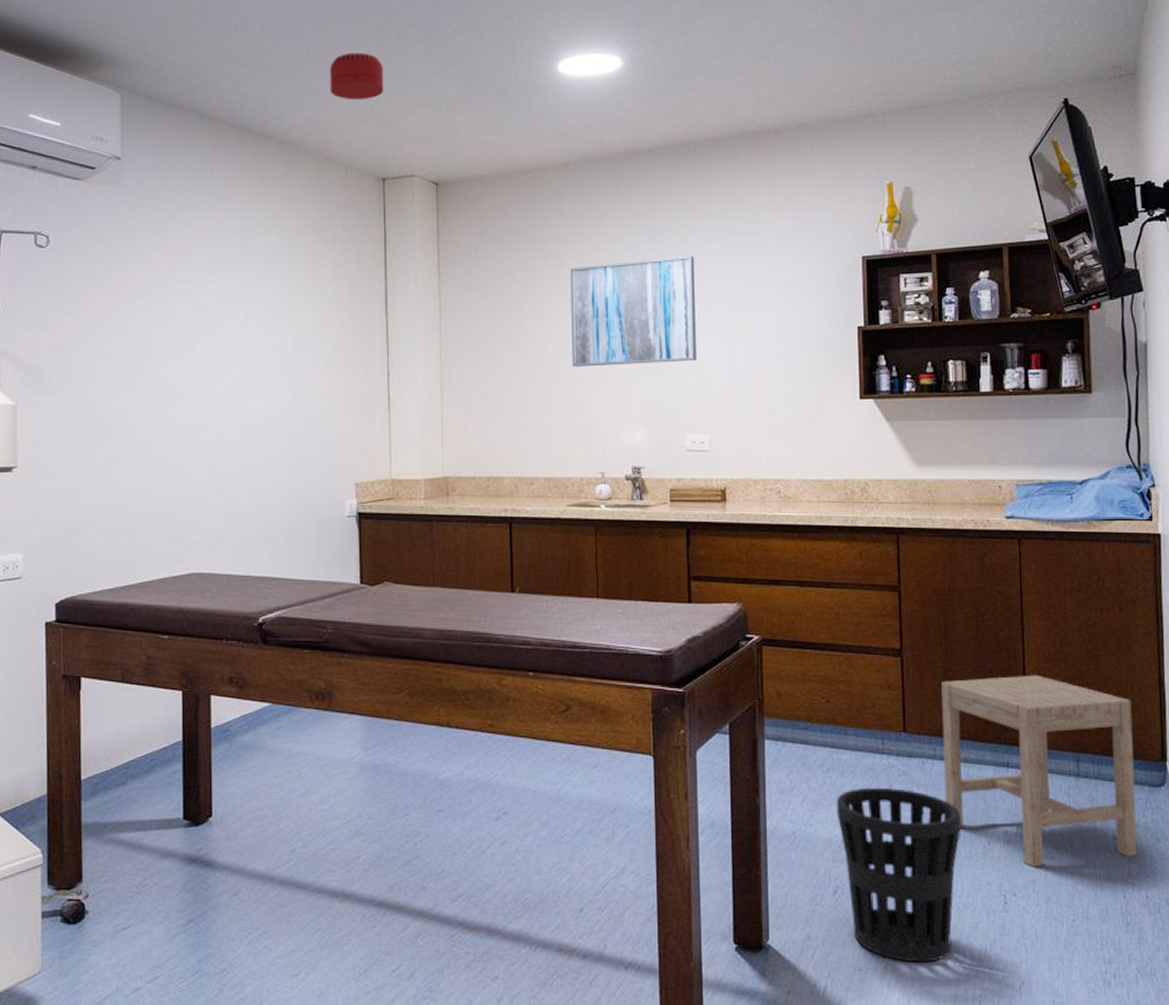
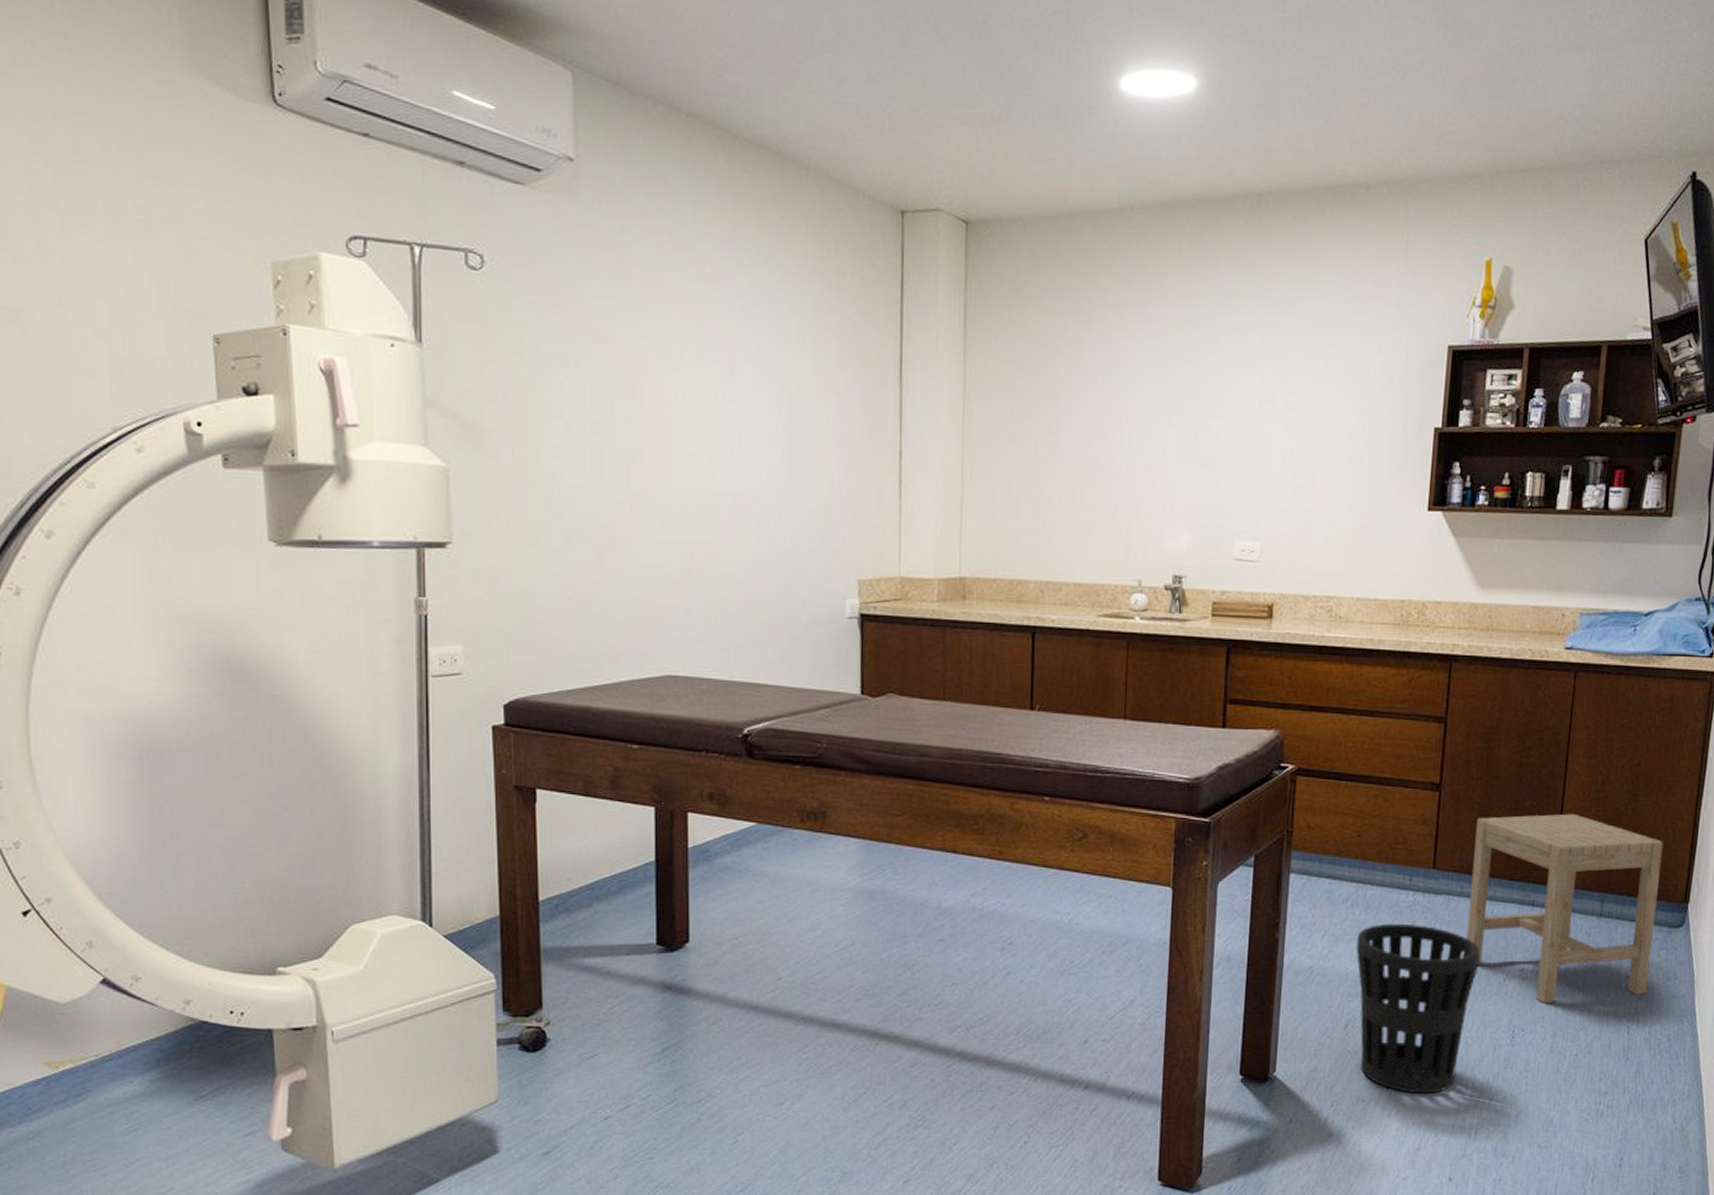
smoke detector: present [330,53,384,100] -> none [839,42,908,107]
wall art: present [570,255,696,367] -> none [1113,331,1261,458]

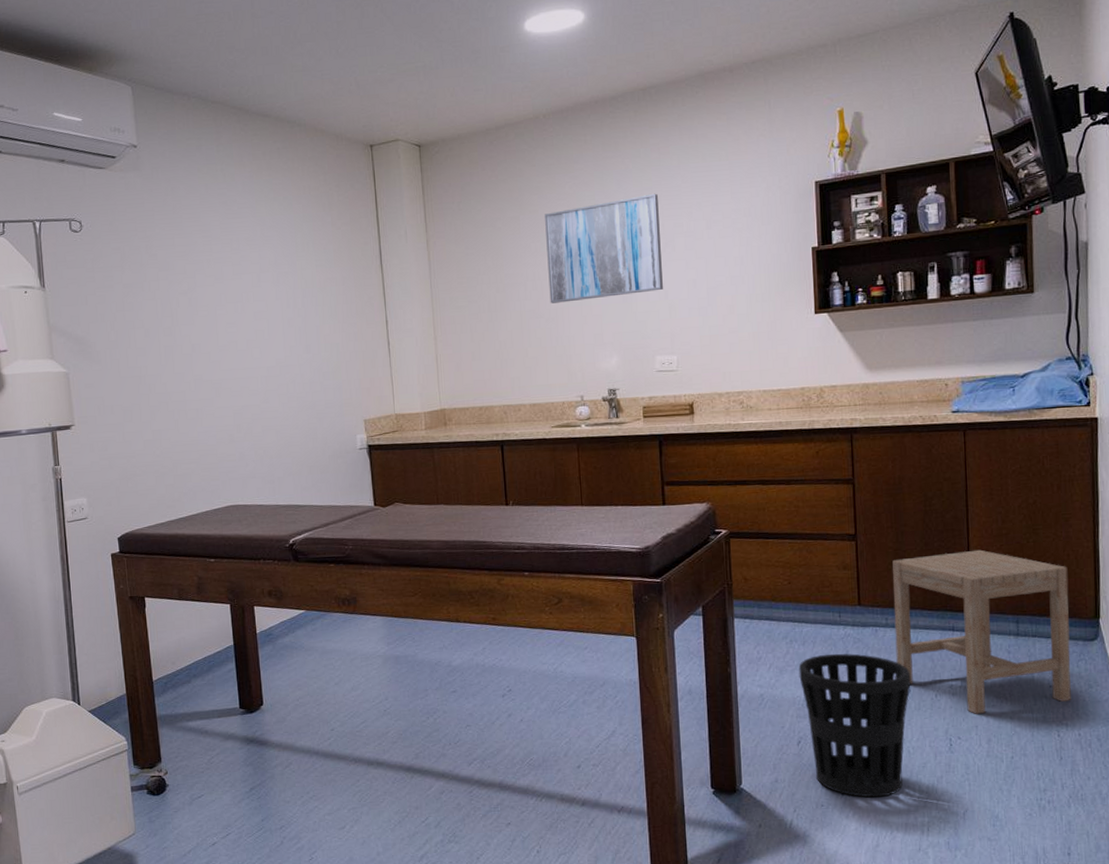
wall art: none [1113,331,1261,458] -> present [545,193,663,304]

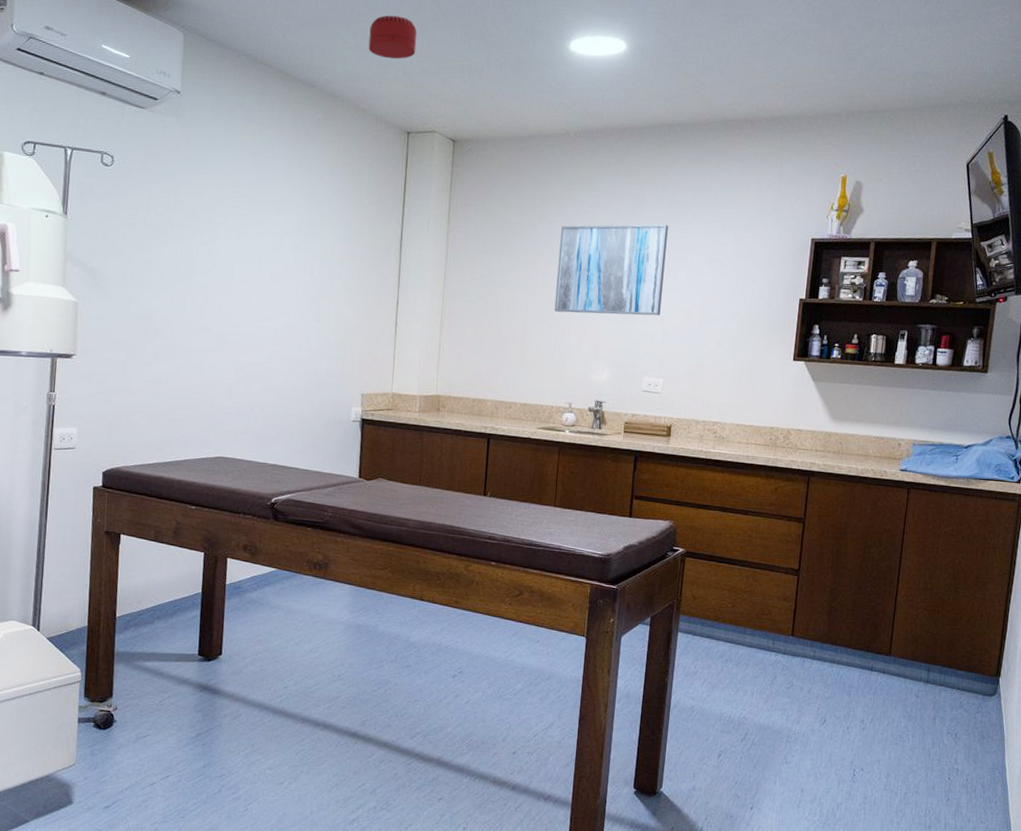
smoke detector: none [316,28,366,74] -> present [368,15,418,59]
wastebasket: present [798,653,911,798] -> none [728,677,828,816]
stool: present [892,549,1071,714] -> none [817,598,979,750]

